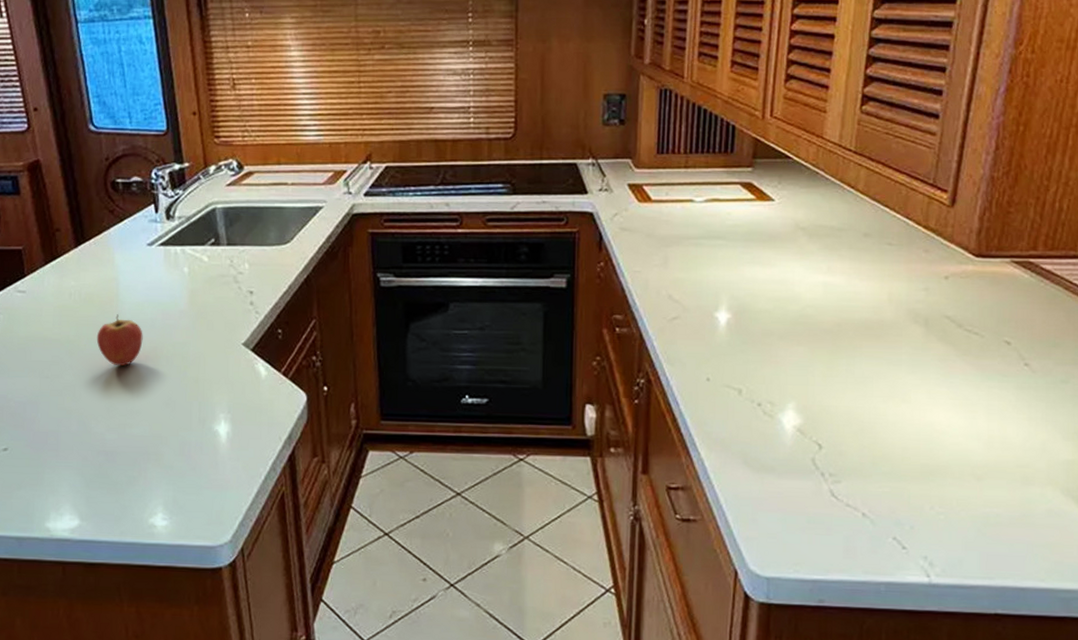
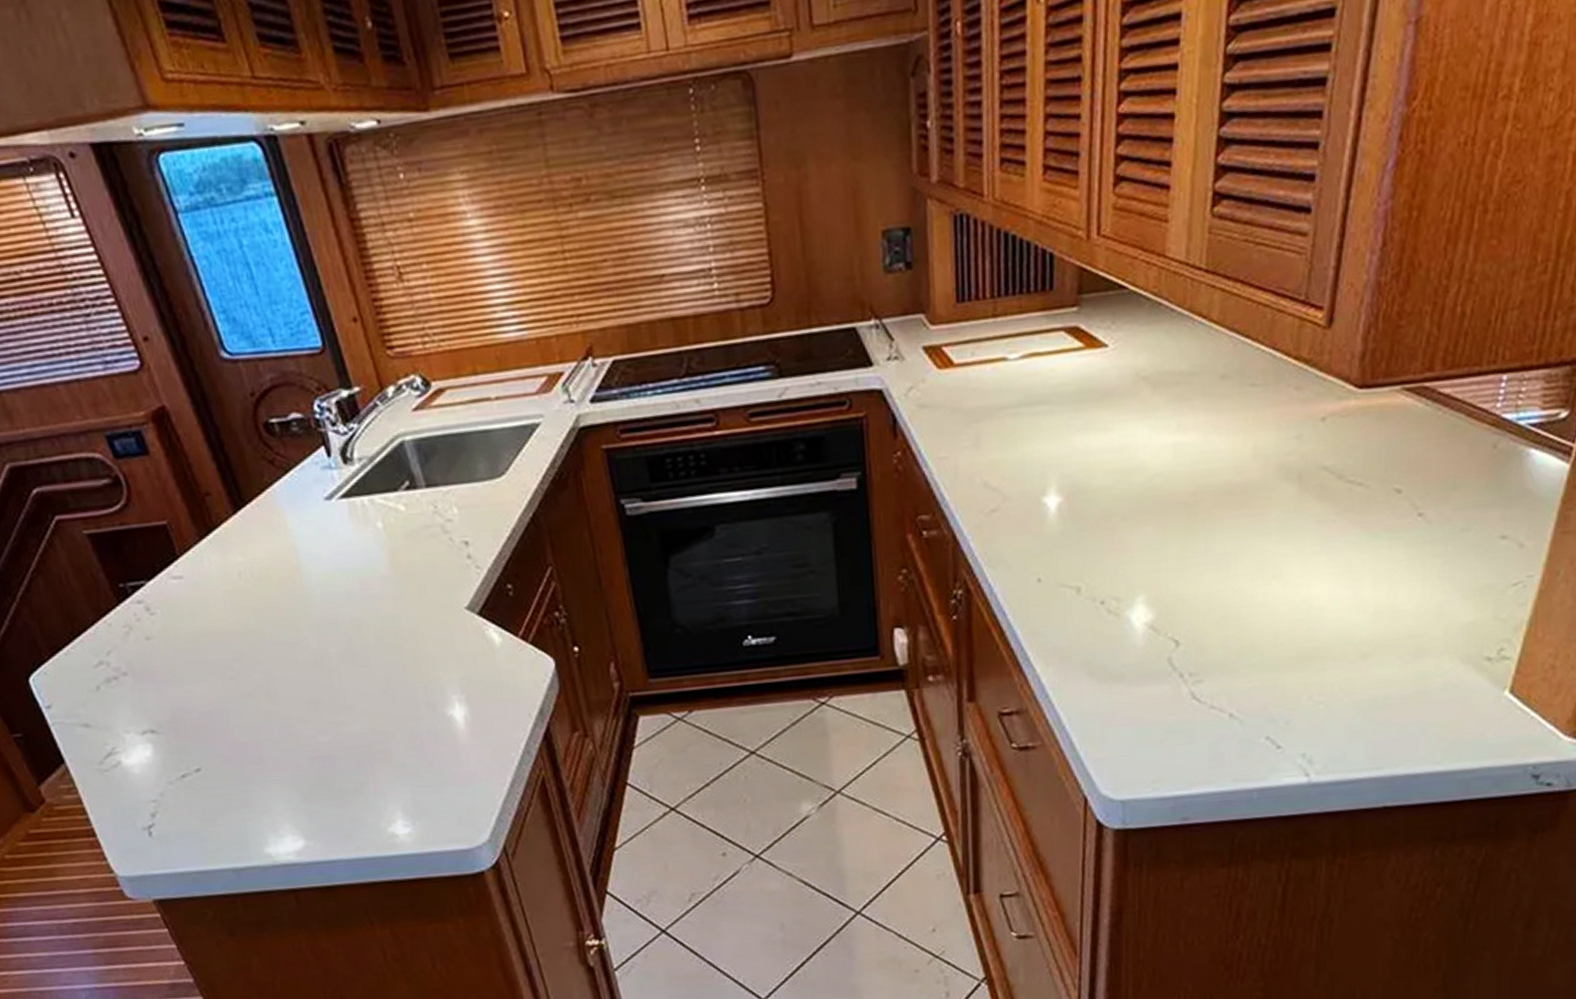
fruit: present [96,314,143,367] -> none [282,590,342,654]

